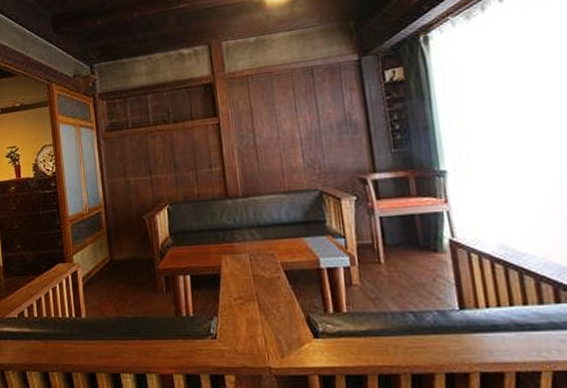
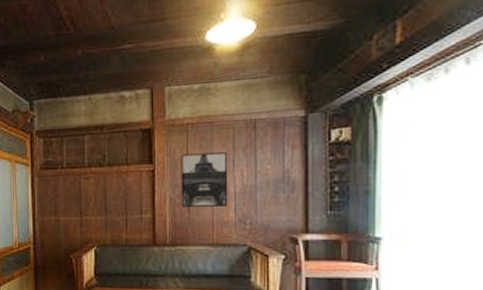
wall art: none [244,100,296,157] -> present [181,152,228,207]

